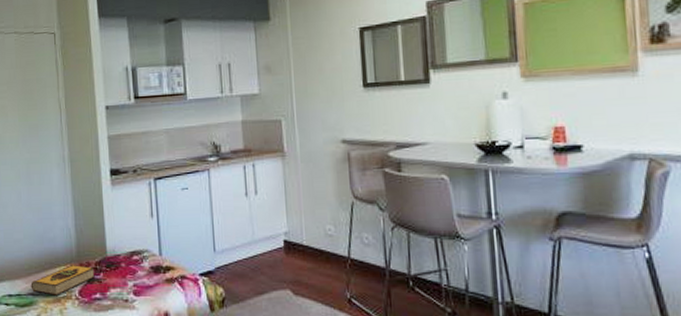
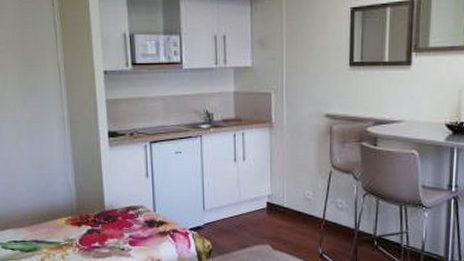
hardback book: present [30,264,95,295] -> none [34,216,94,243]

